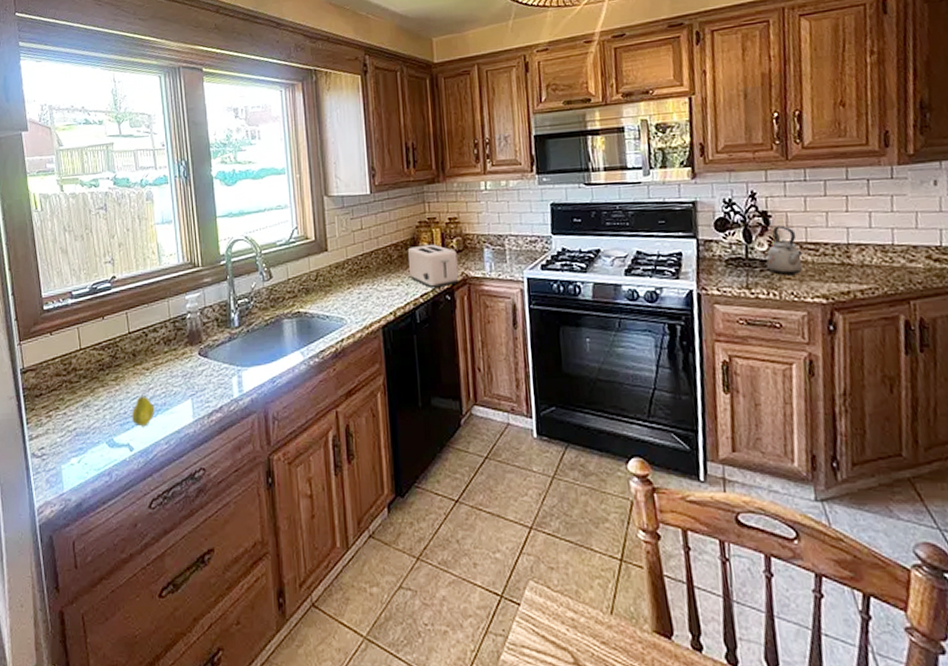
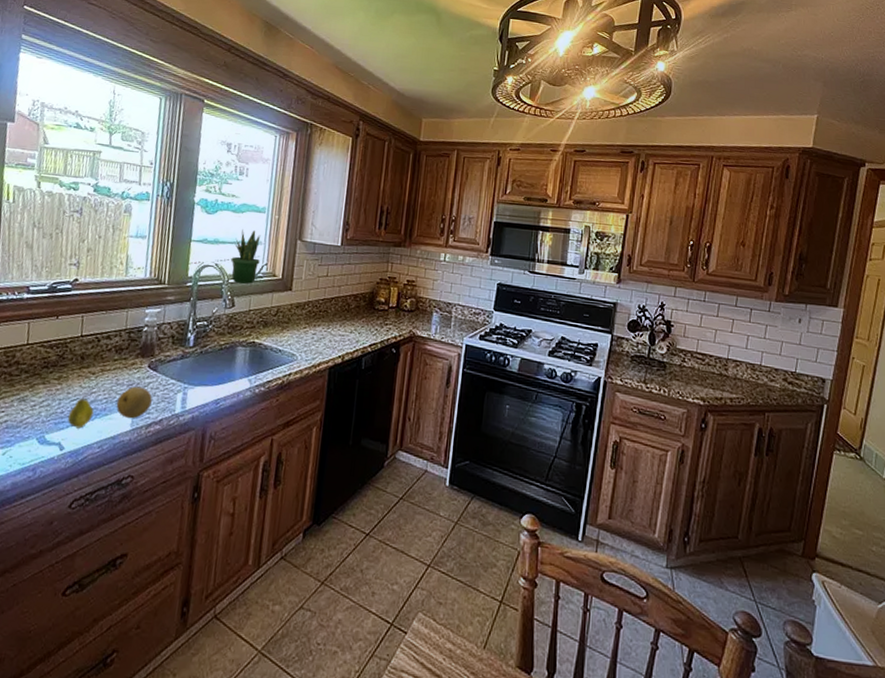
fruit: none [175,376,209,410] -> present [116,386,152,419]
planter: none [259,194,289,254] -> present [230,229,261,285]
toaster: present [407,244,459,289] -> none [362,300,409,341]
kettle: present [766,225,803,275] -> none [662,334,692,377]

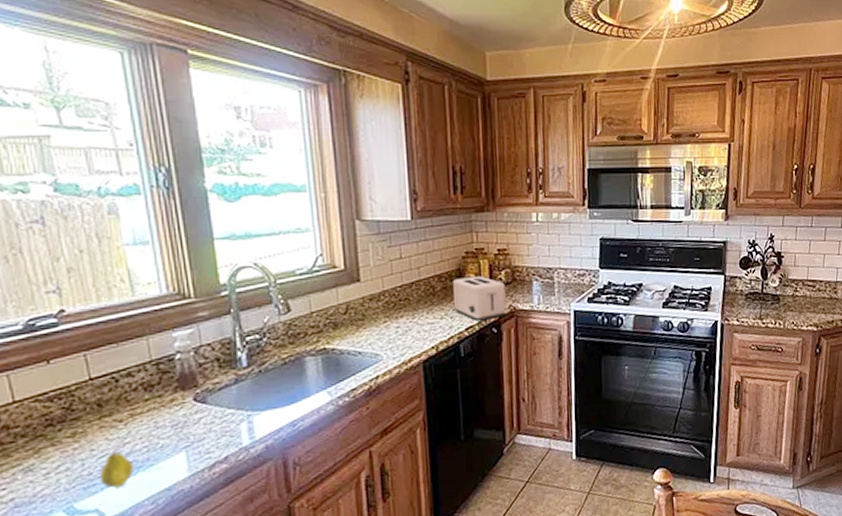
fruit: present [116,386,152,419] -> none [162,424,209,465]
planter: present [230,229,261,285] -> none [273,215,312,284]
toaster: none [362,300,409,341] -> present [452,275,506,322]

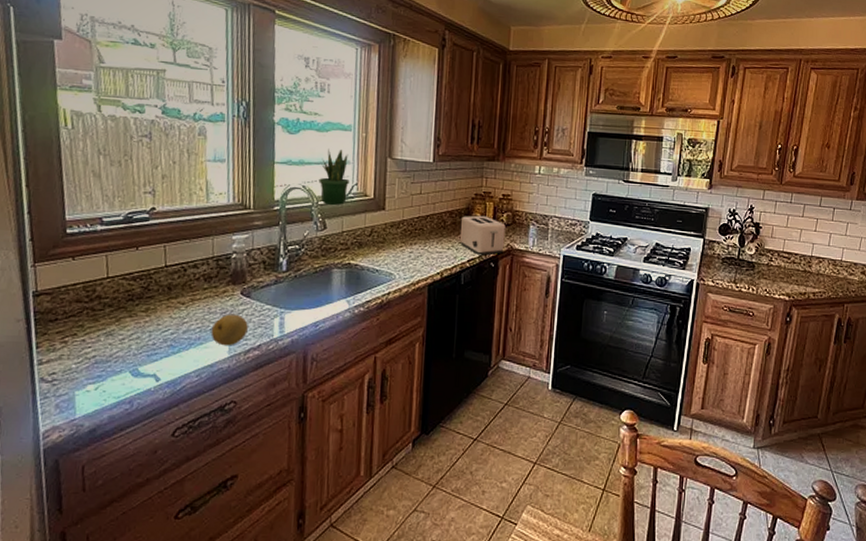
fruit: present [99,449,134,489] -> none [160,326,188,359]
fruit: none [162,424,209,465] -> present [210,314,248,346]
planter: none [273,215,312,284] -> present [318,149,349,206]

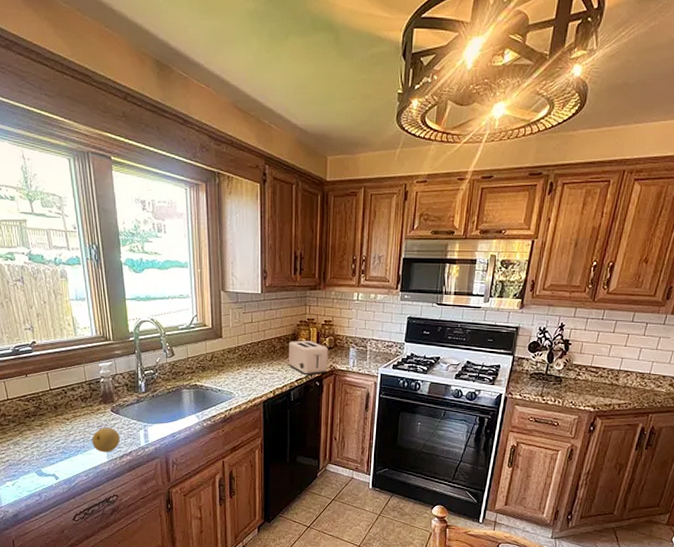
planter: present [318,149,349,206] -> none [164,285,190,336]

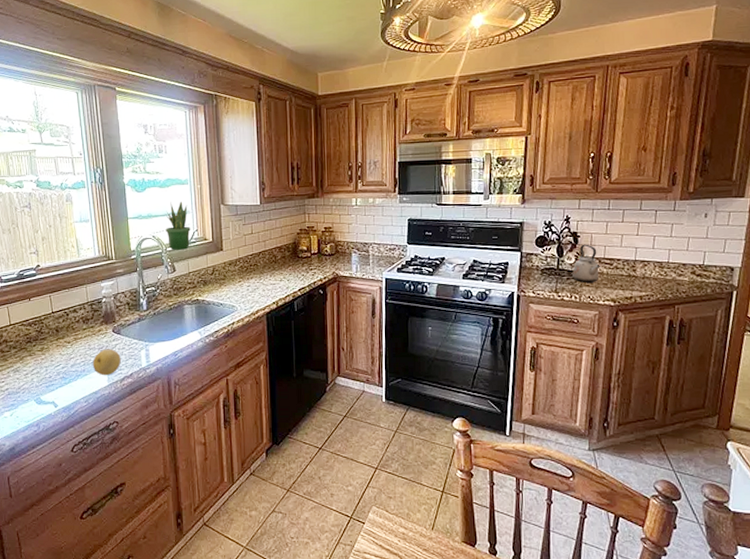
planter: none [164,285,190,336] -> present [165,201,191,251]
toaster: present [288,340,328,376] -> none [289,248,331,284]
kettle: none [558,352,586,389] -> present [571,244,600,283]

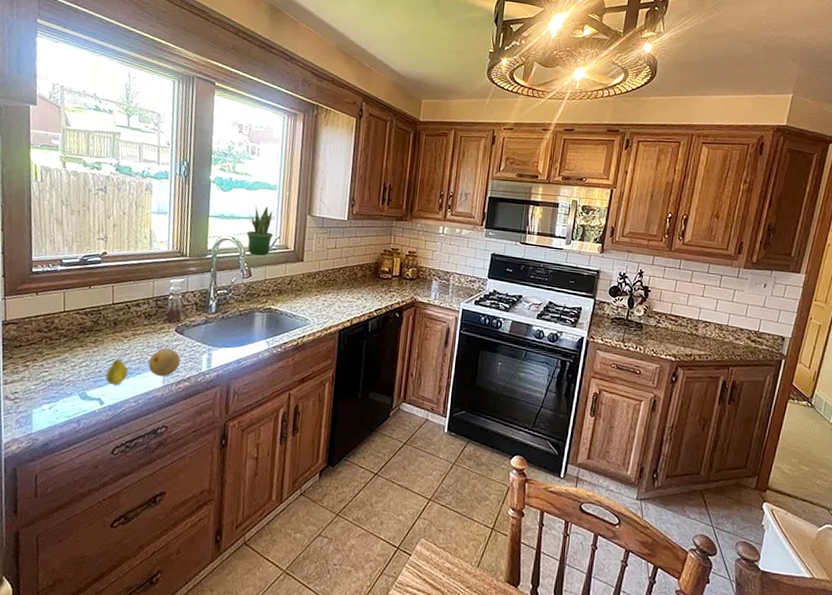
fruit: none [55,361,76,389] -> present [105,357,129,386]
kettle: present [571,244,600,283] -> none [639,299,666,337]

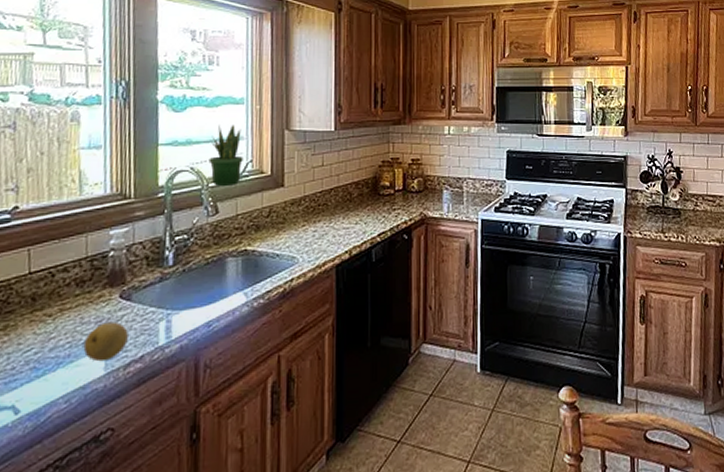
fruit: present [105,357,129,386] -> none [20,344,55,385]

